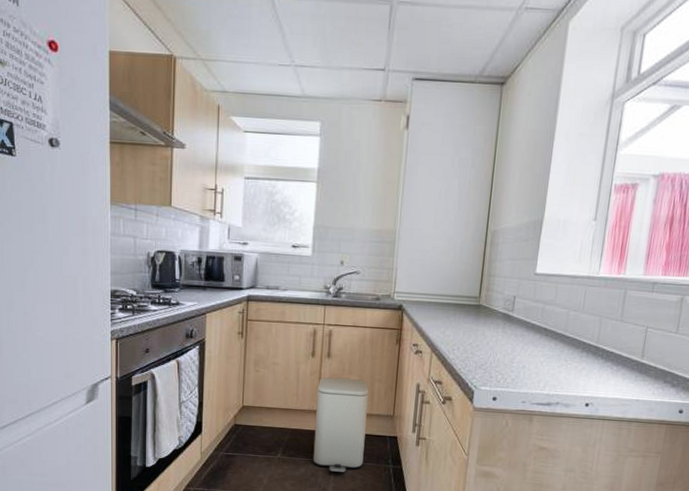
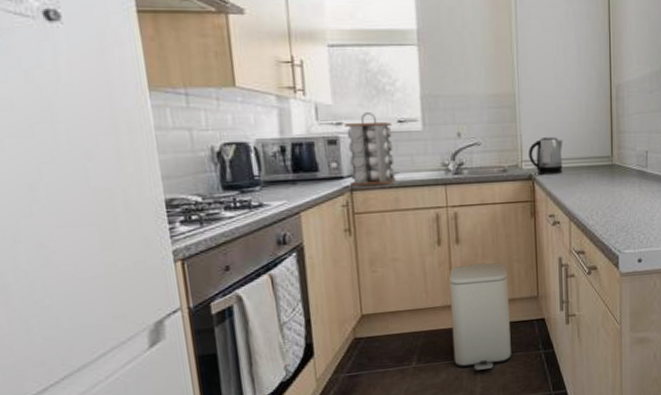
spice rack: none [247,235,287,300] -> present [345,111,396,187]
kettle: none [401,272,435,308] -> present [529,136,563,176]

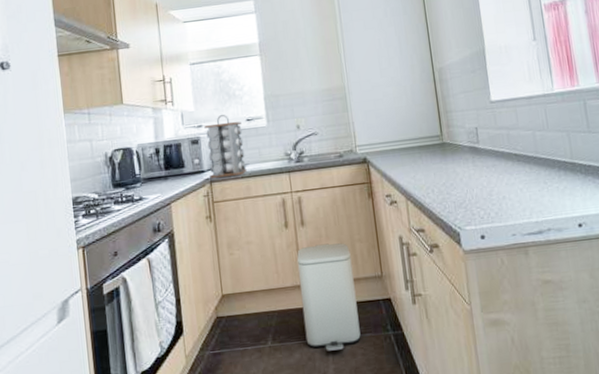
kettle: present [529,136,563,176] -> none [361,121,395,158]

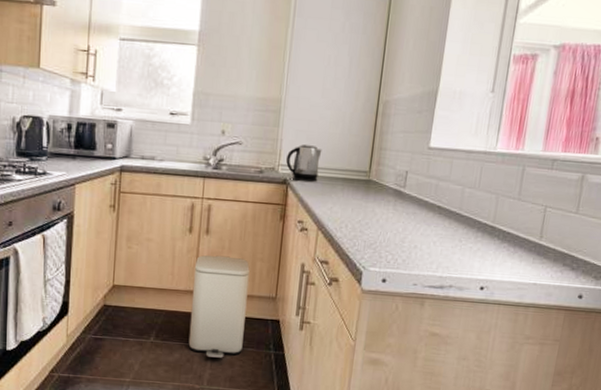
spice rack: present [204,114,247,179] -> none [121,101,164,171]
kettle: none [361,121,395,158] -> present [286,143,322,183]

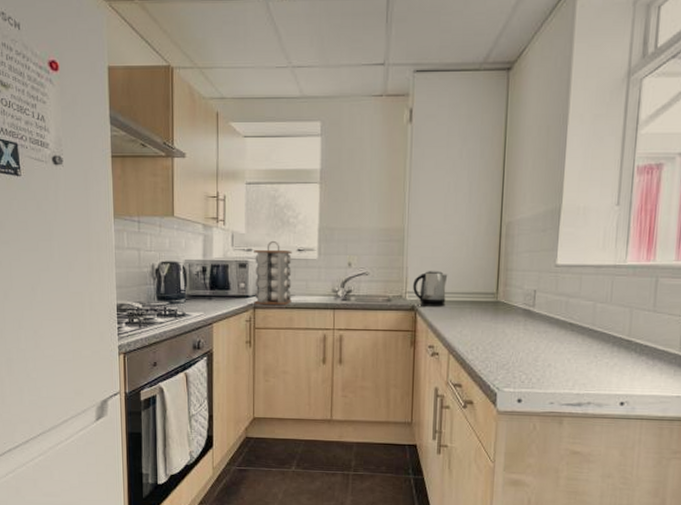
spice rack: none [121,101,164,171] -> present [254,240,292,306]
pedal bin: present [188,255,250,358] -> none [329,384,384,484]

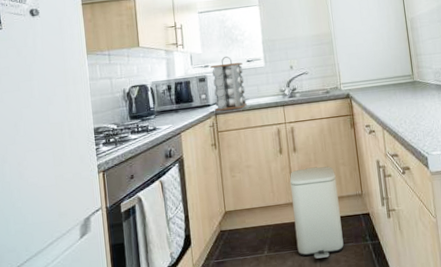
pedal bin: none [329,384,384,484] -> present [289,166,344,259]
kettle: present [413,270,448,308] -> none [345,62,374,94]

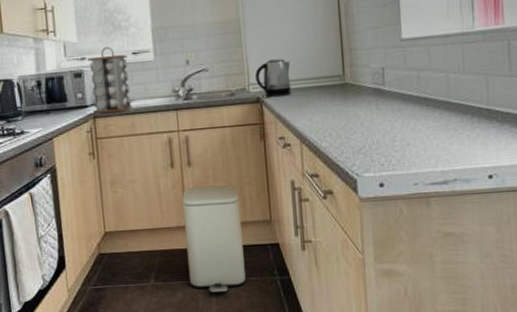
kettle: none [345,62,374,94] -> present [255,58,292,98]

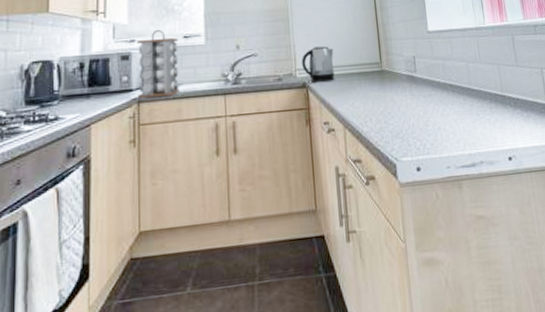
pedal bin: present [182,185,246,293] -> none [226,173,291,298]

